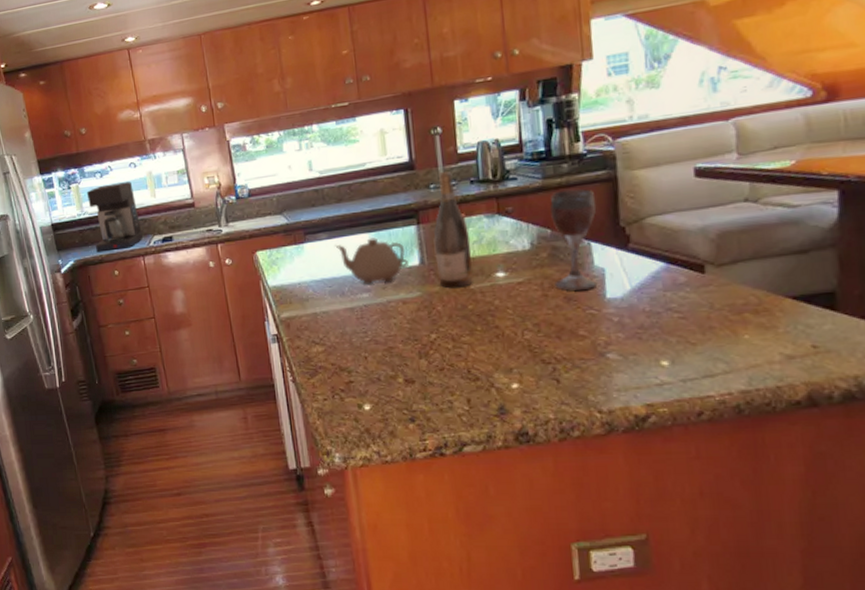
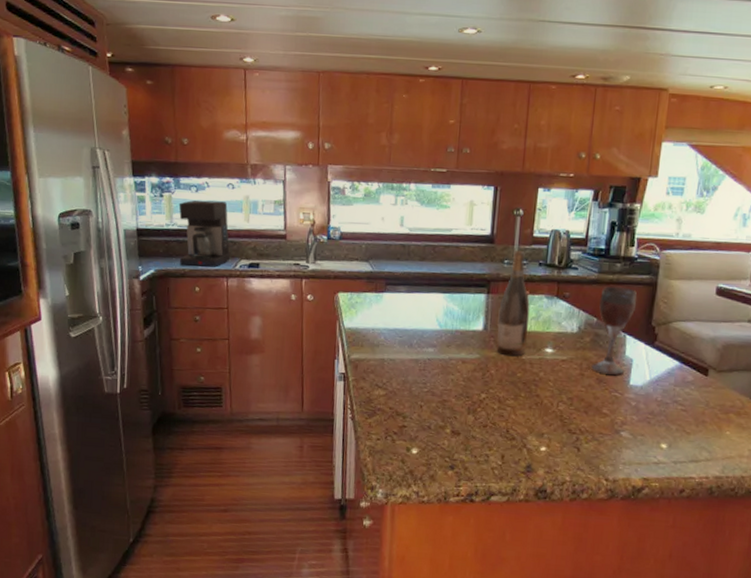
teapot: present [335,237,408,285] -> none [411,298,474,342]

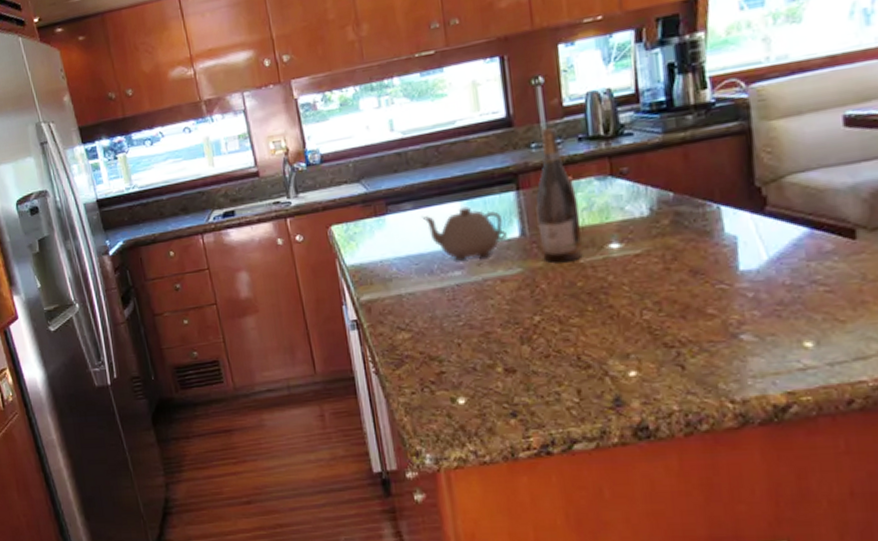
coffee maker: present [178,200,231,267] -> none [135,149,202,231]
teapot: none [411,298,474,342] -> present [421,206,507,261]
cup: present [591,286,637,375] -> none [672,144,729,263]

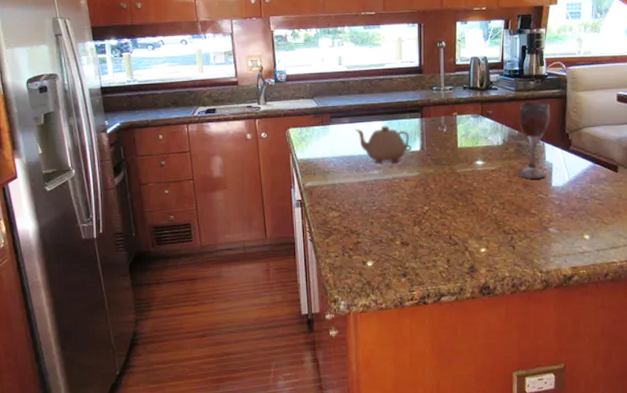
wine bottle: present [536,128,584,263] -> none [432,78,460,171]
cup: none [672,144,729,263] -> present [517,101,551,179]

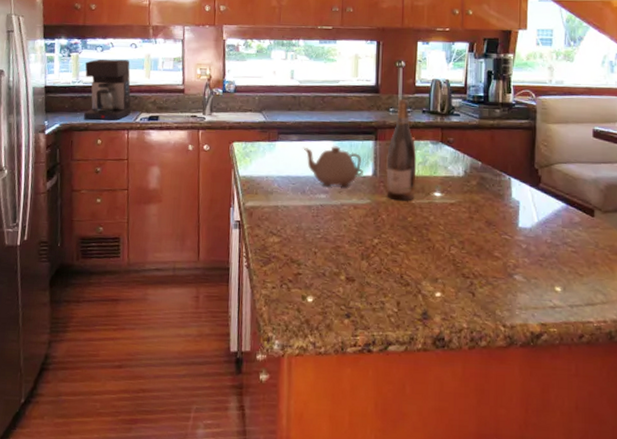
coffee maker: none [137,56,189,117] -> present [83,59,132,121]
wine bottle: none [432,78,460,171] -> present [386,99,417,201]
cup: present [517,101,551,179] -> none [480,131,518,217]

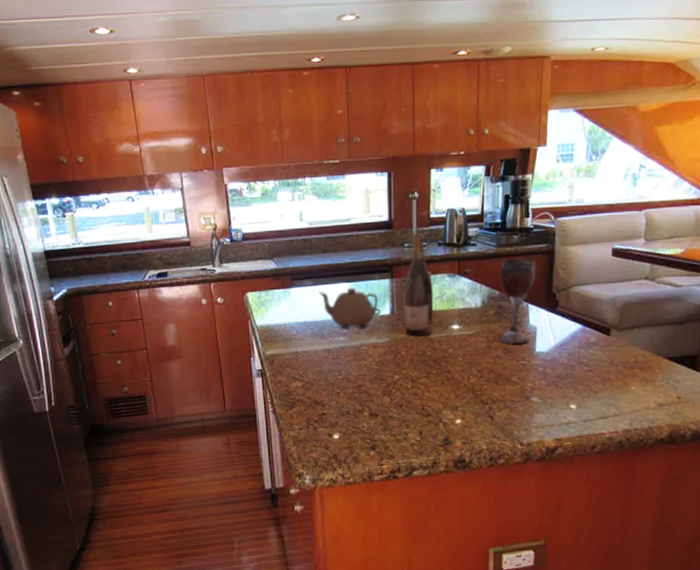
coffee maker: present [83,59,132,121] -> none [82,215,139,283]
cup: none [480,131,518,217] -> present [497,258,536,344]

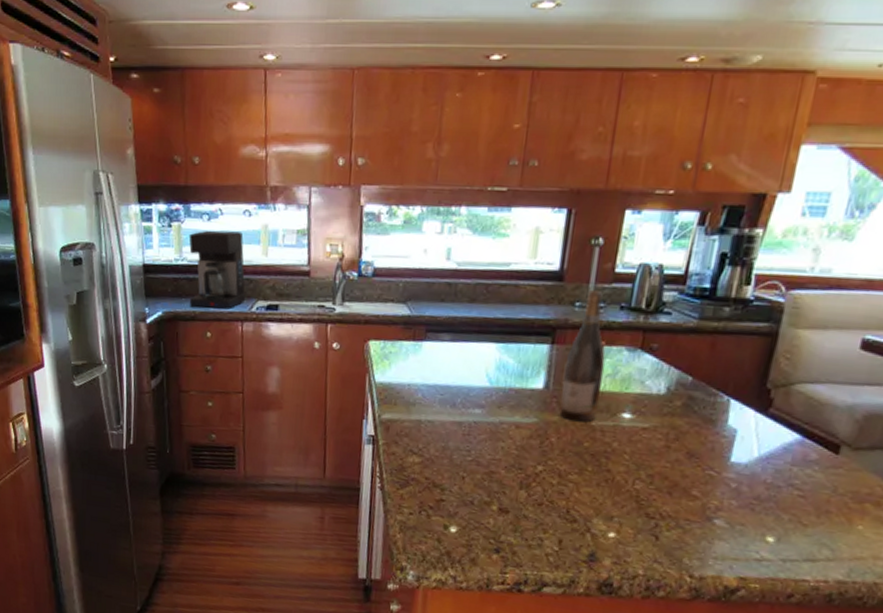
coffee maker: none [82,215,139,283] -> present [189,230,246,310]
teapot: present [318,287,381,329] -> none [456,349,532,402]
cup: present [497,258,536,344] -> none [680,336,749,449]

